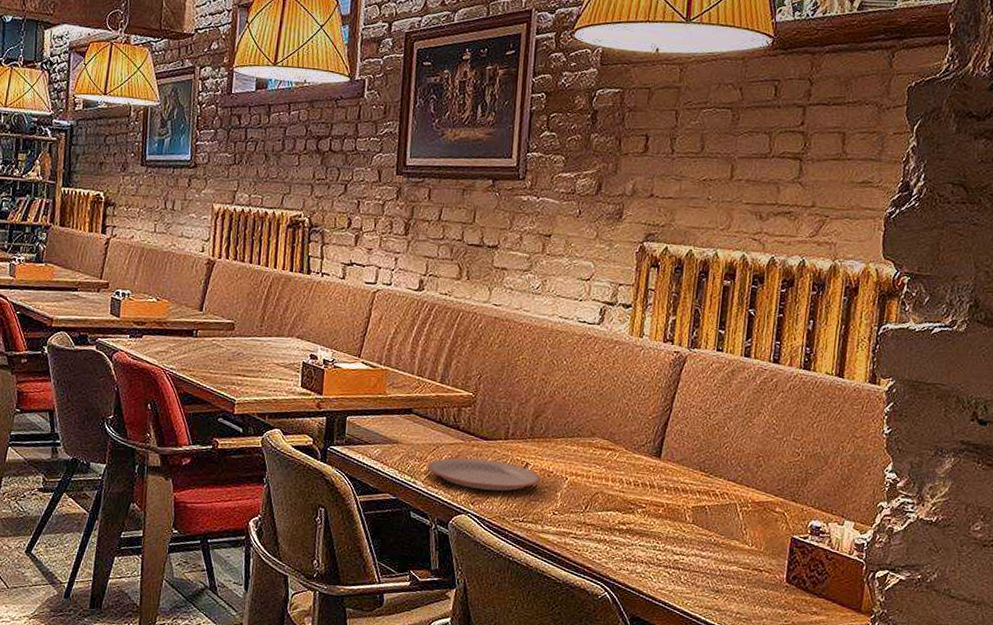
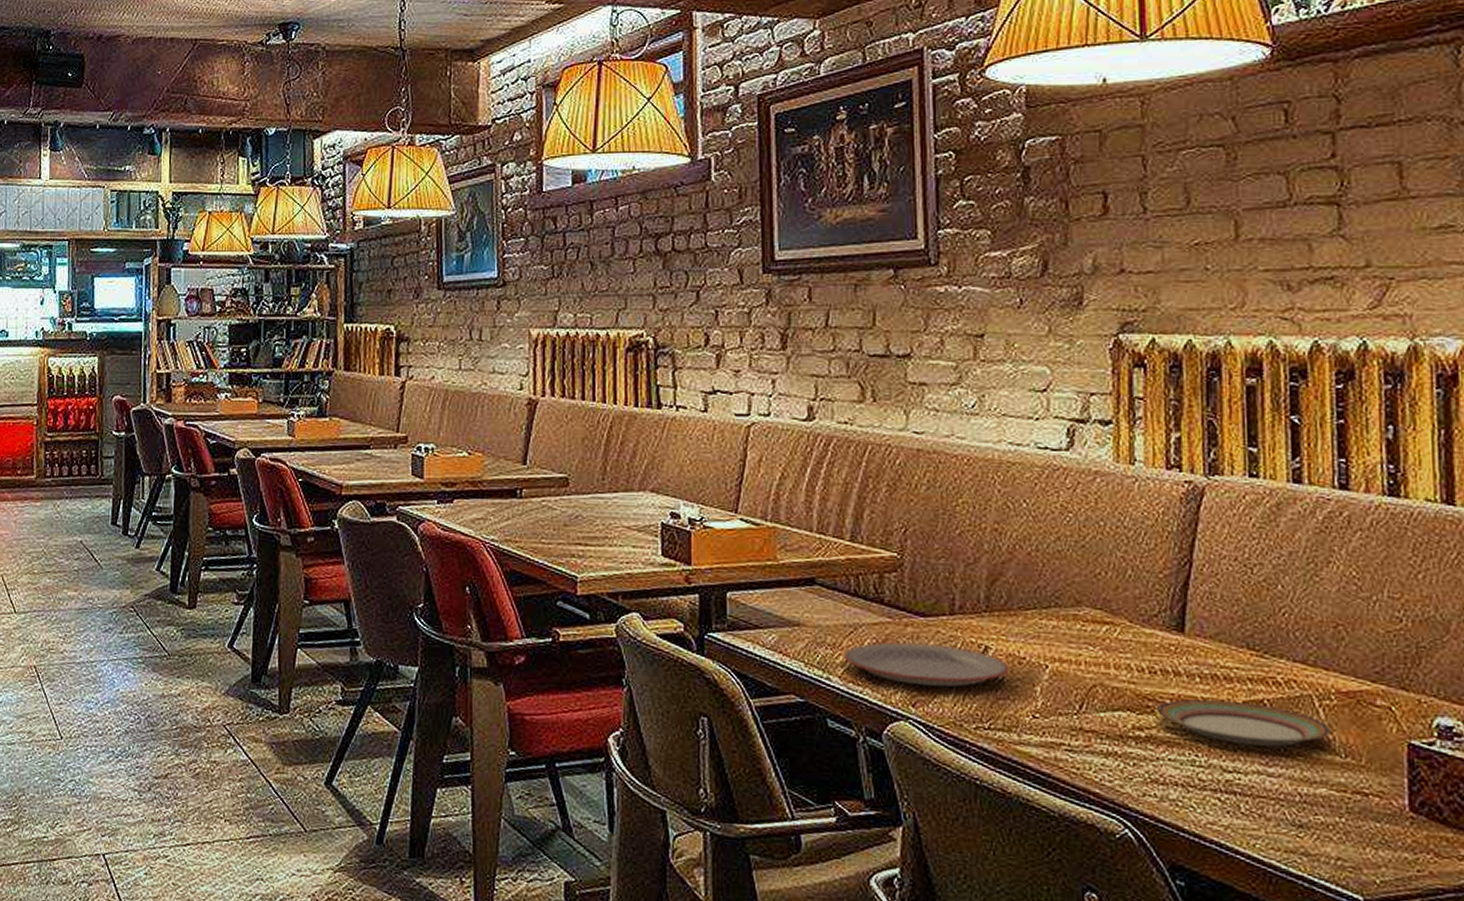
plate: none [636,504,746,538] -> present [1157,698,1332,747]

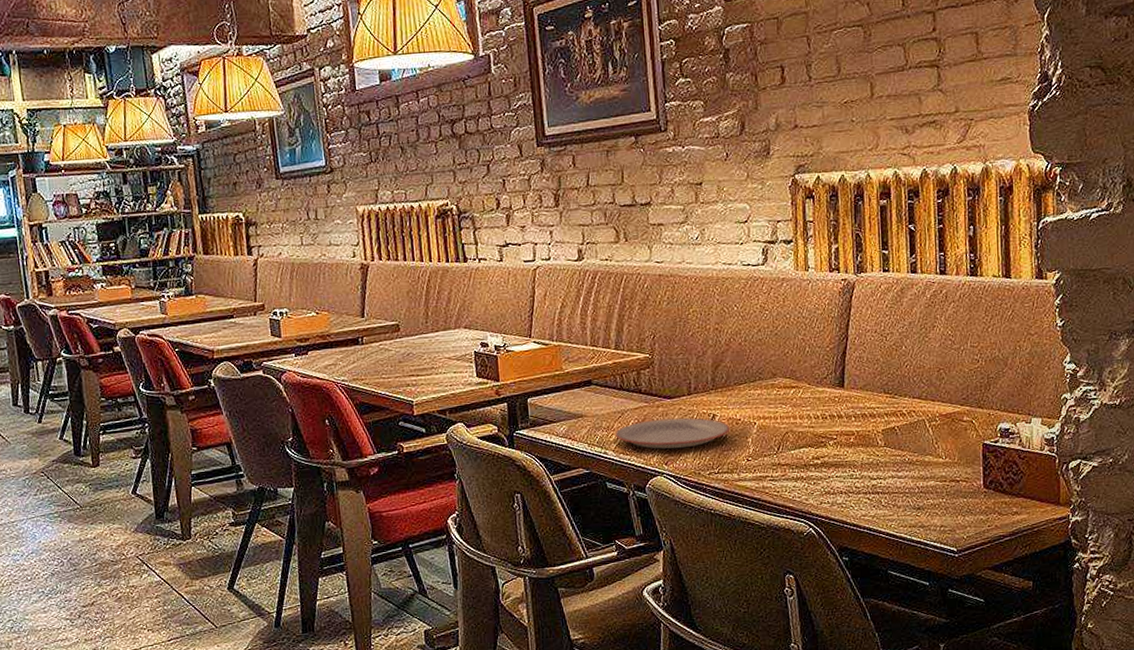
plate: present [1157,698,1332,747] -> none [828,430,937,460]

